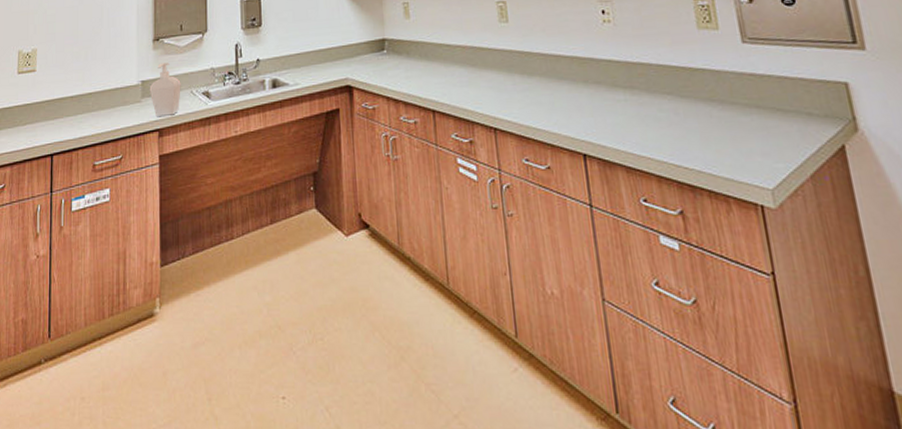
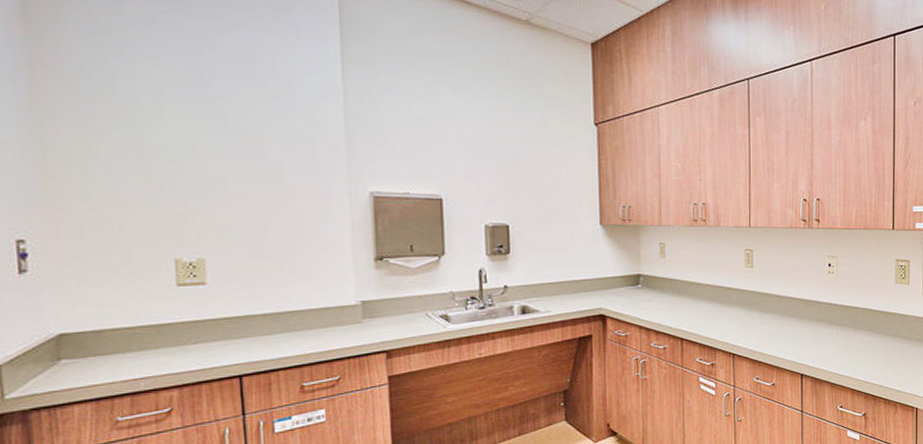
soap bottle: present [149,62,181,118] -> none [372,283,414,339]

